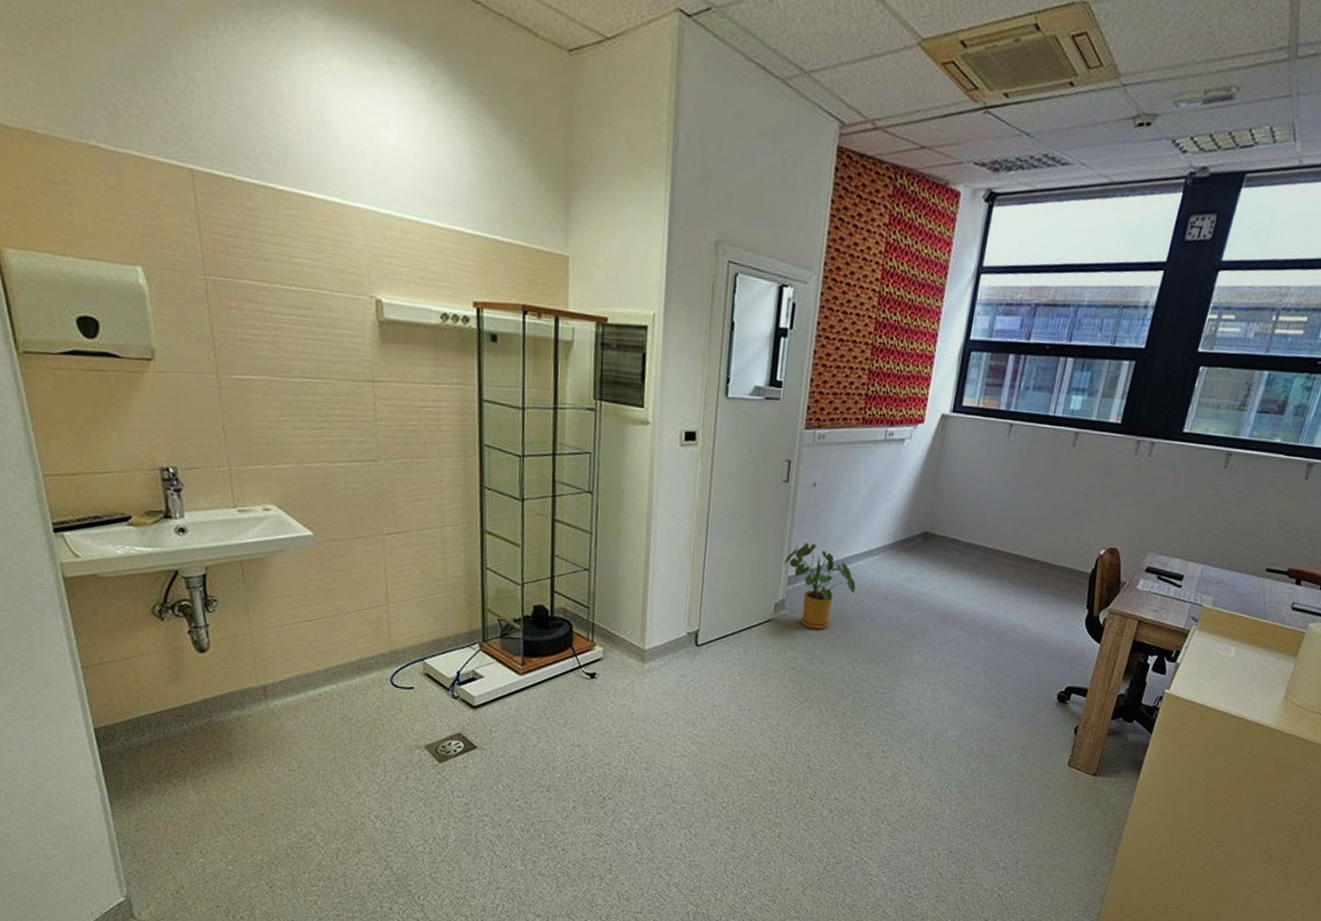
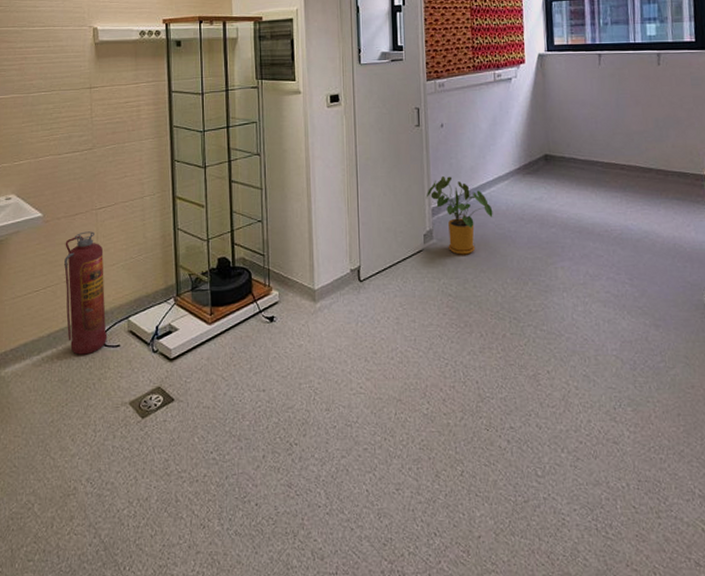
fire extinguisher: none [342,559,399,694] -> present [63,231,108,355]

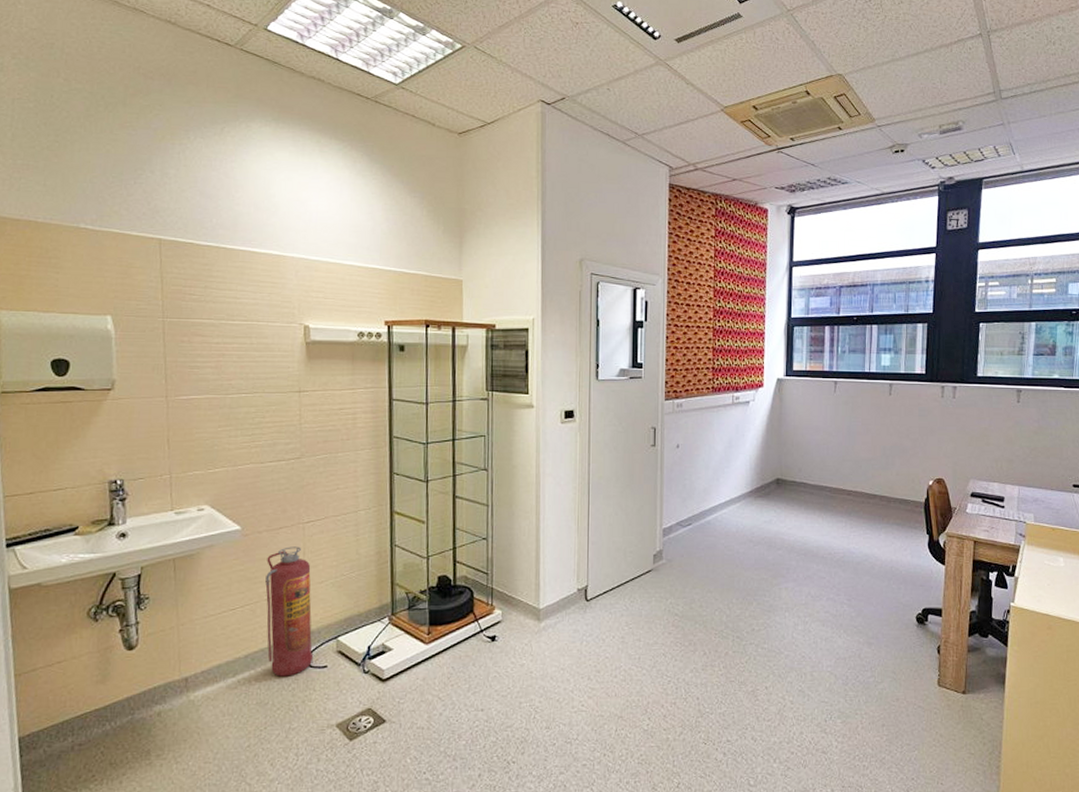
house plant: present [425,175,493,255] -> none [657,496,723,575]

